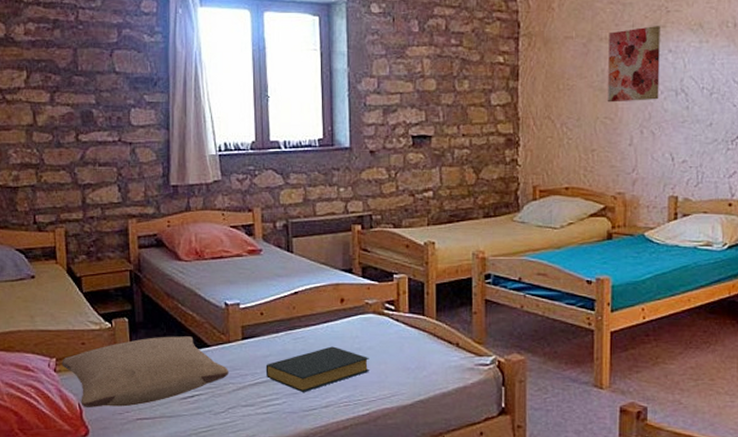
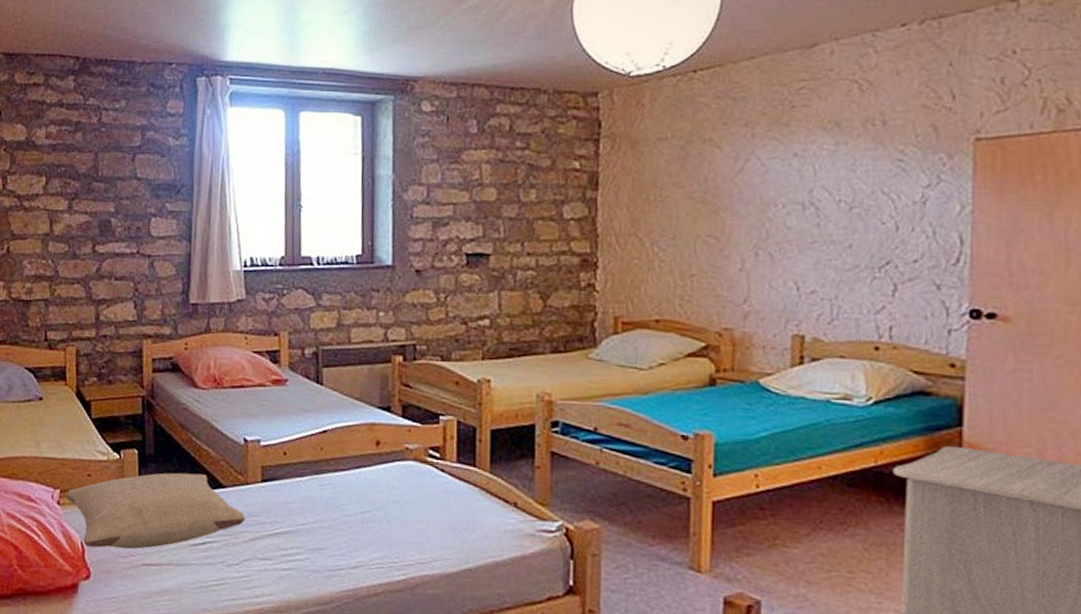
hardback book: present [265,346,370,392] -> none [286,496,409,548]
wall art: present [608,26,660,103] -> none [712,124,782,218]

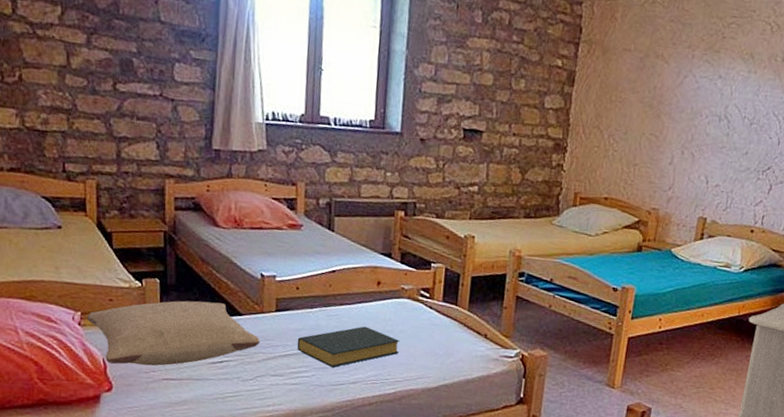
hardback book: none [286,496,409,548] -> present [297,326,400,368]

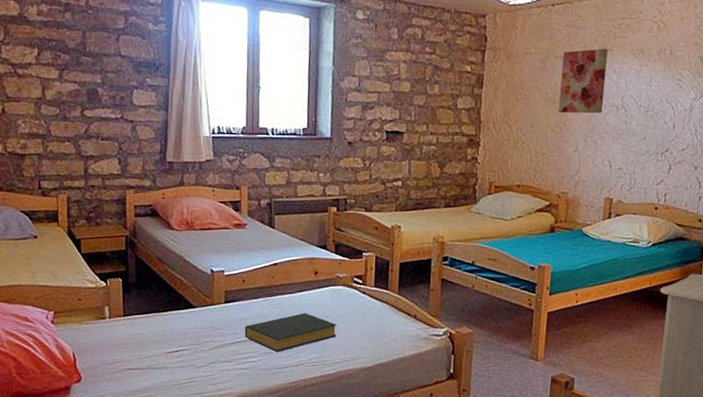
pillow: present [87,300,260,366] -> none [59,296,211,358]
wall art: none [655,49,714,123] -> present [559,48,608,114]

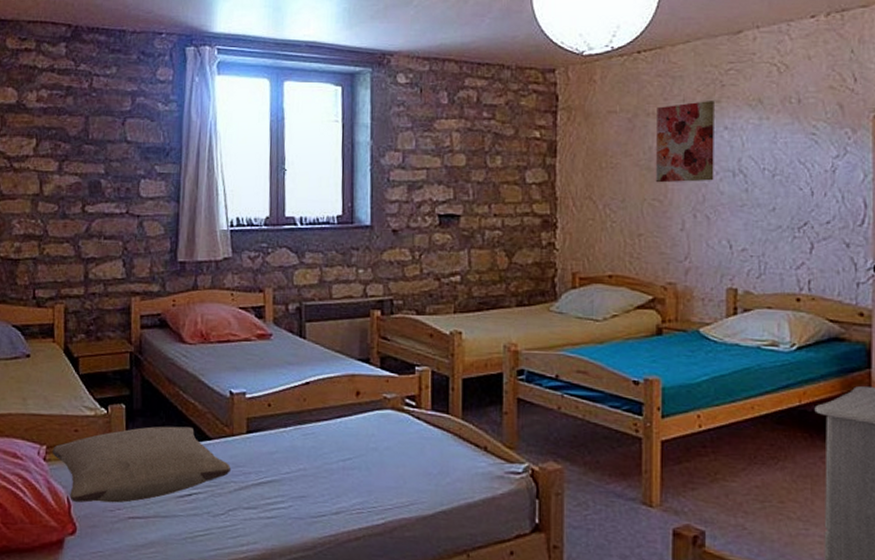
pillow: none [59,296,211,358] -> present [52,426,230,503]
hardback book: present [244,313,338,352] -> none [271,444,387,496]

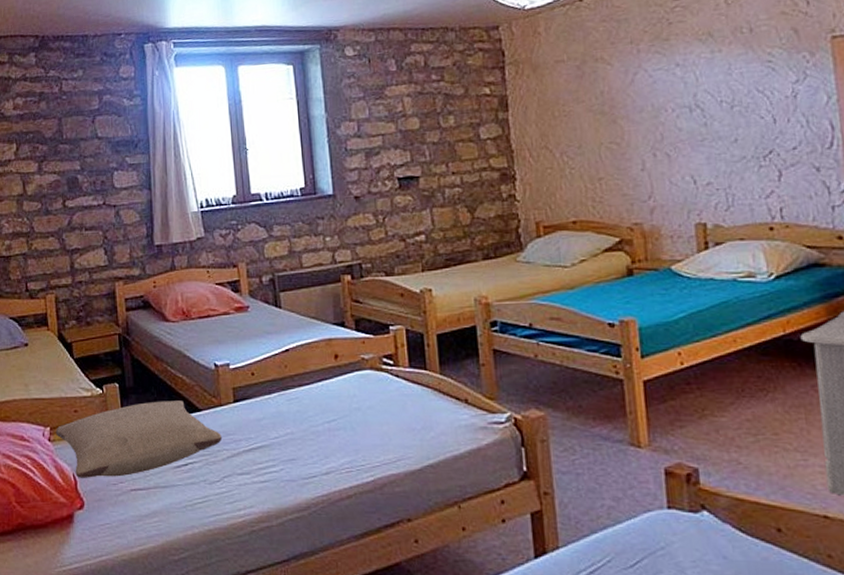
wall art: present [656,101,714,183] -> none [604,39,671,126]

